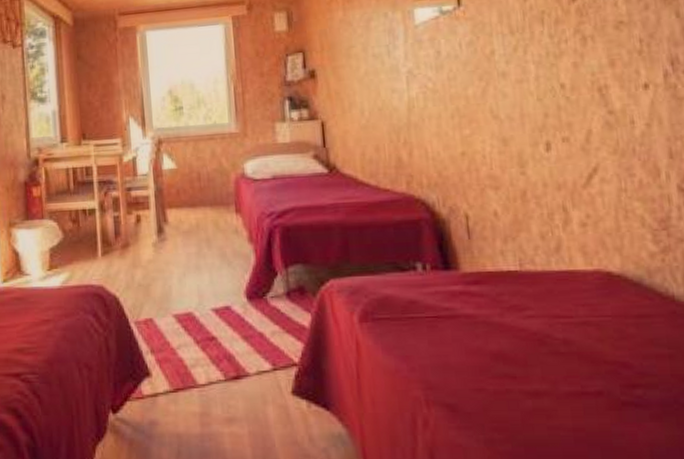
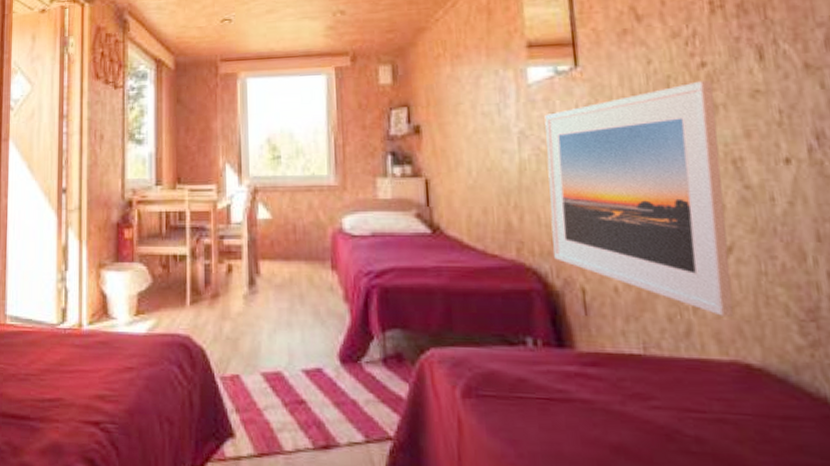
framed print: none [431,14,597,231] -> present [544,81,733,316]

